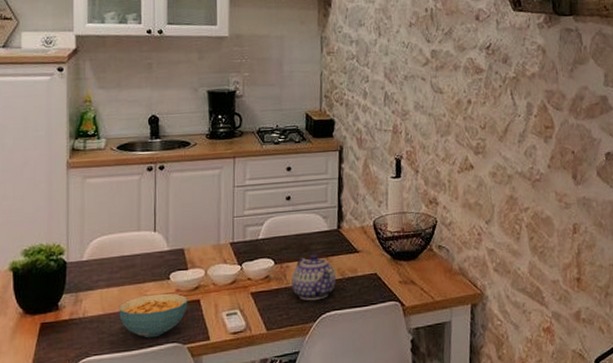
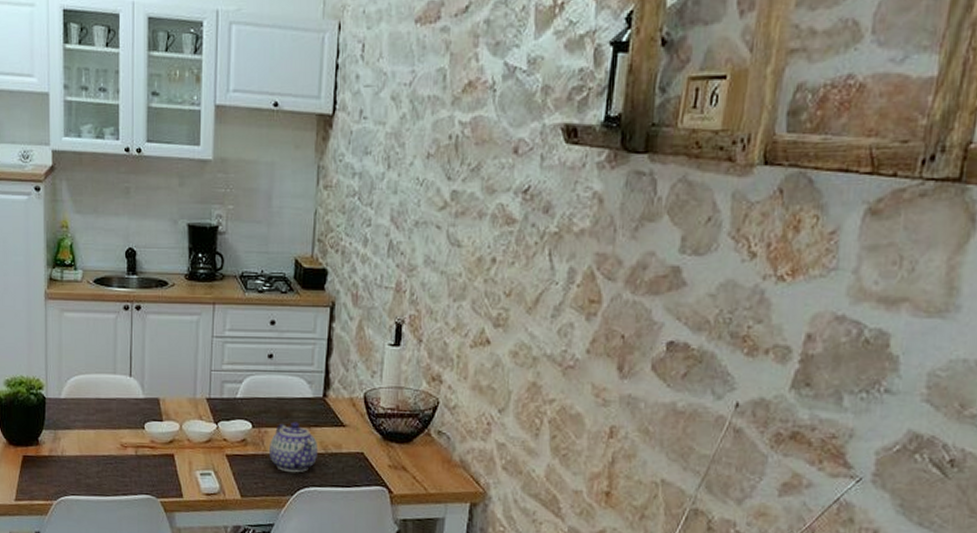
cereal bowl: present [119,293,188,339] -> none [95,442,162,487]

